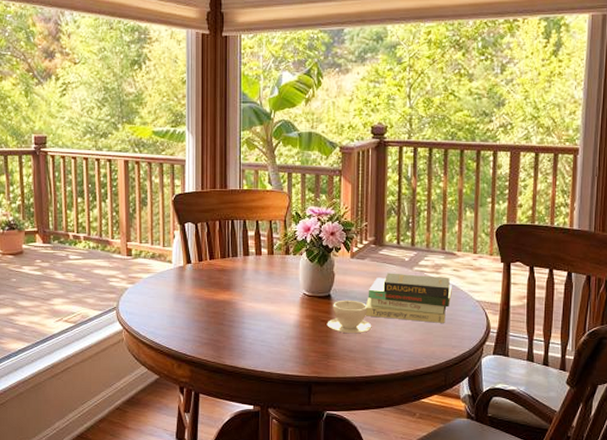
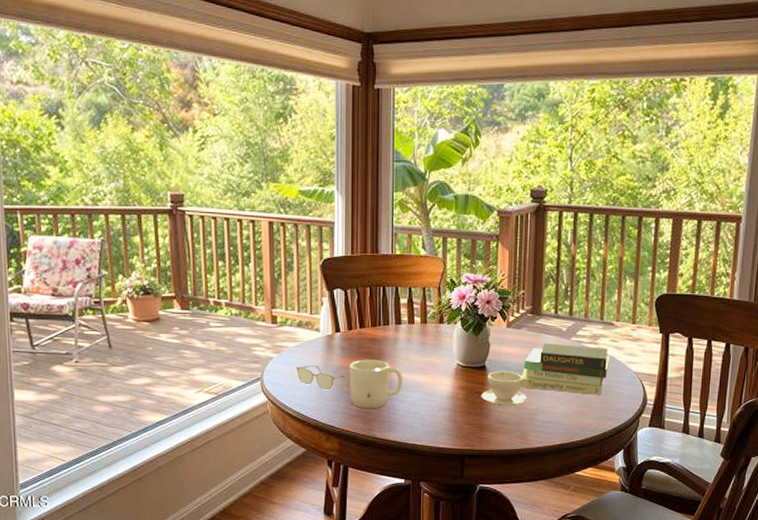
eyeglasses: none [150,296,201,319] -> present [296,366,350,390]
mug: none [200,289,251,336] -> present [349,359,402,408]

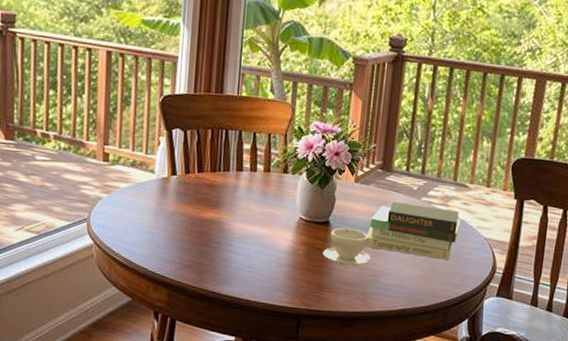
eyeglasses: present [296,366,350,390] -> none [127,208,184,237]
mug: present [349,359,402,408] -> none [182,206,240,259]

